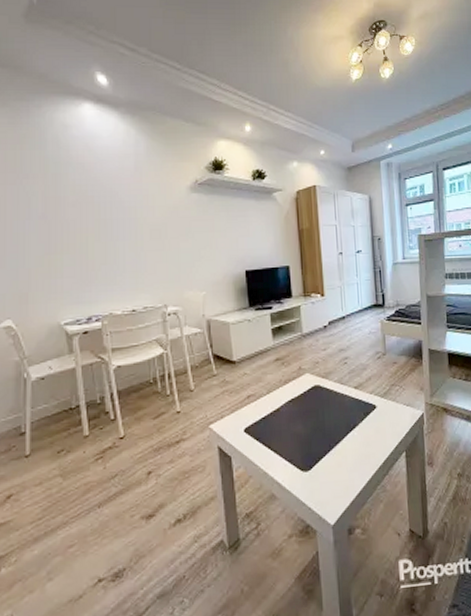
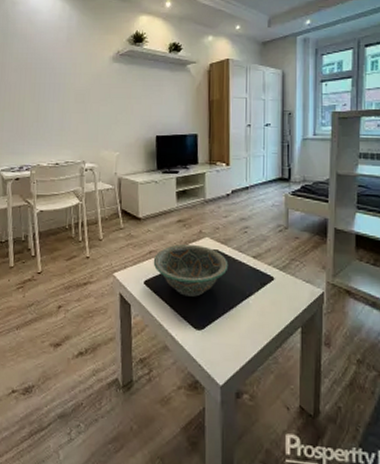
decorative bowl: none [252,383,331,438] -> present [153,244,229,297]

